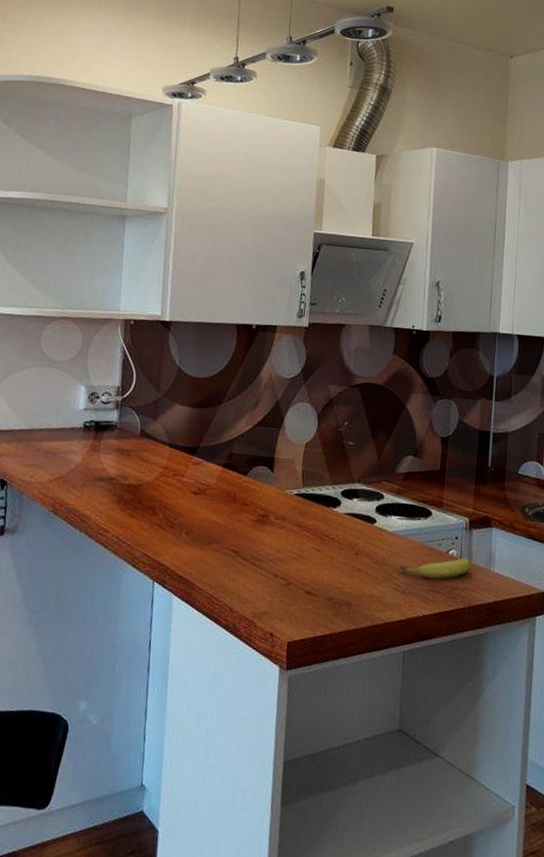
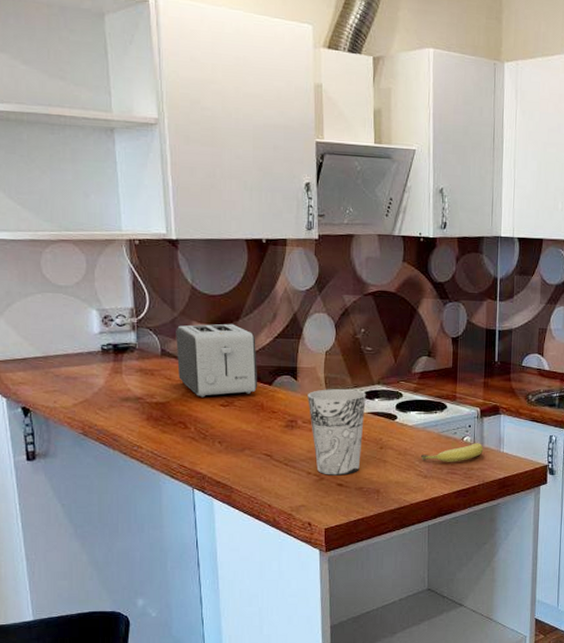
toaster: none [154,406,236,483] -> present [176,323,257,398]
cup: none [282,483,344,582] -> present [308,389,366,476]

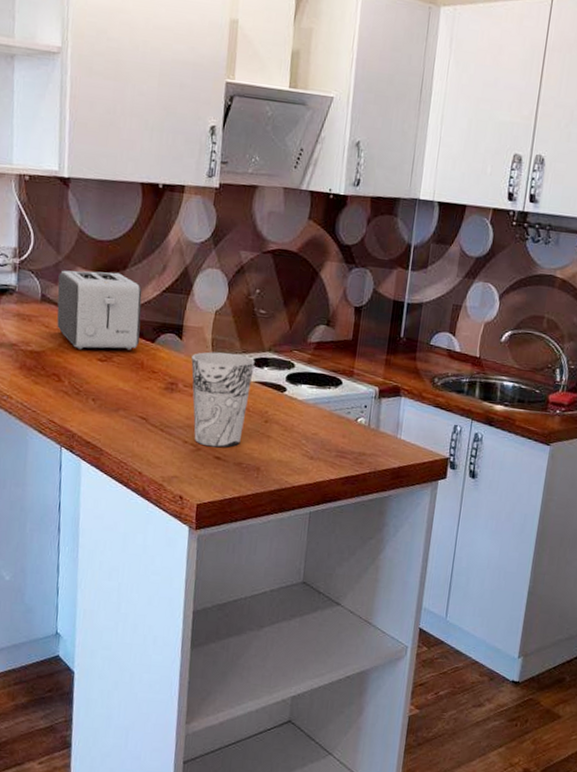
fruit: present [421,443,484,462] -> none [308,426,379,445]

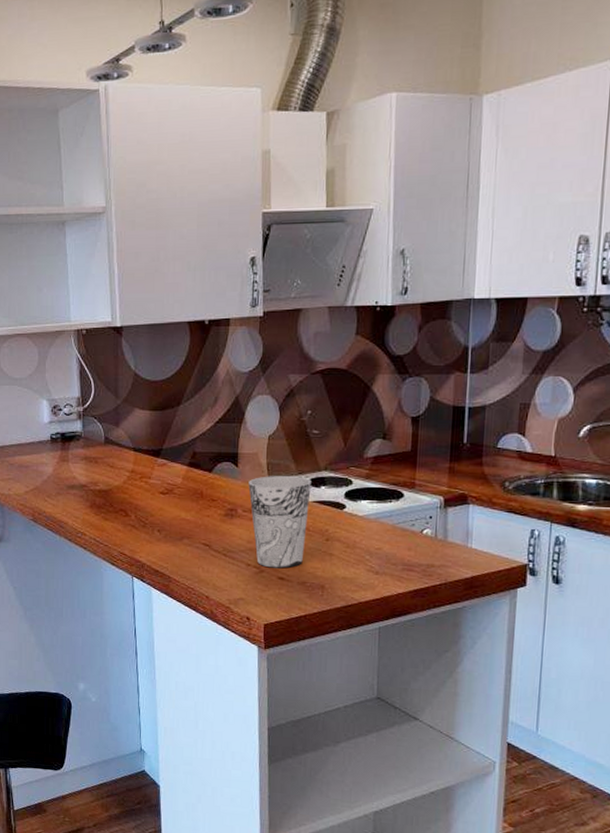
toaster: present [57,270,142,350] -> none [119,409,197,485]

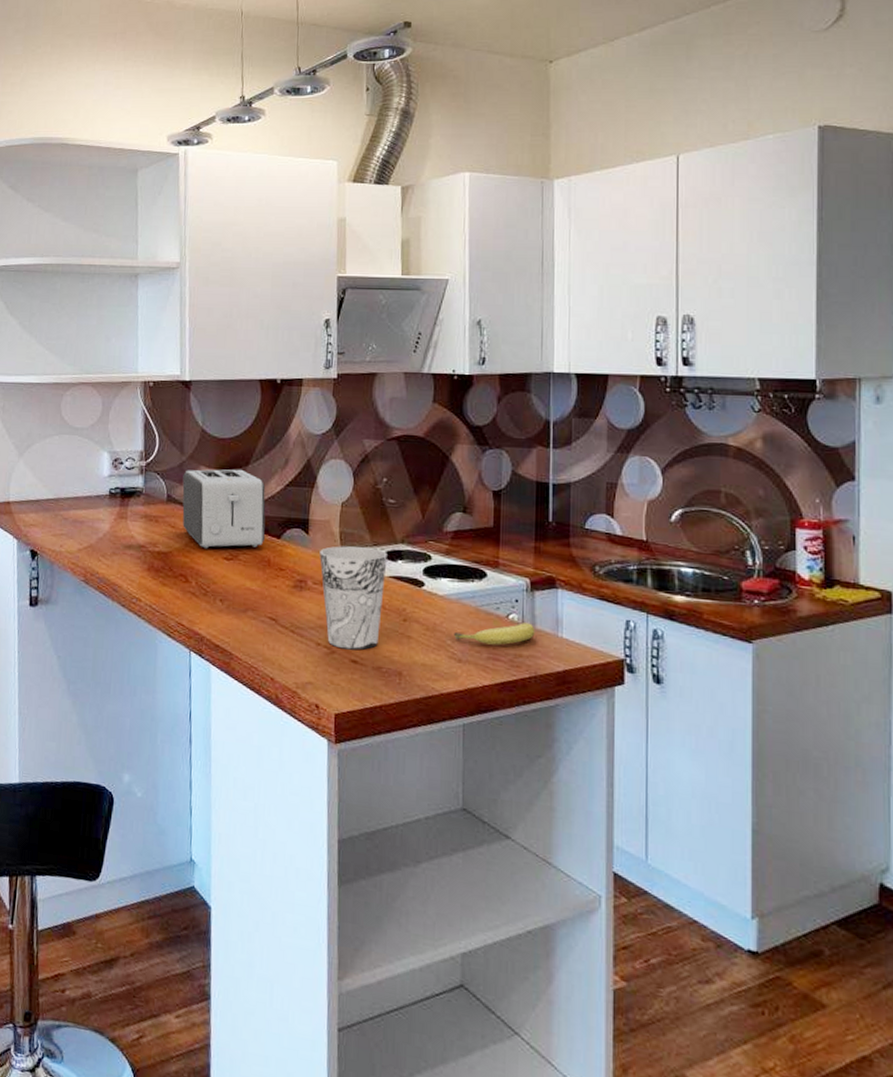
toaster: none [119,409,197,485] -> present [182,469,266,549]
fruit: none [372,536,447,558] -> present [454,623,536,645]

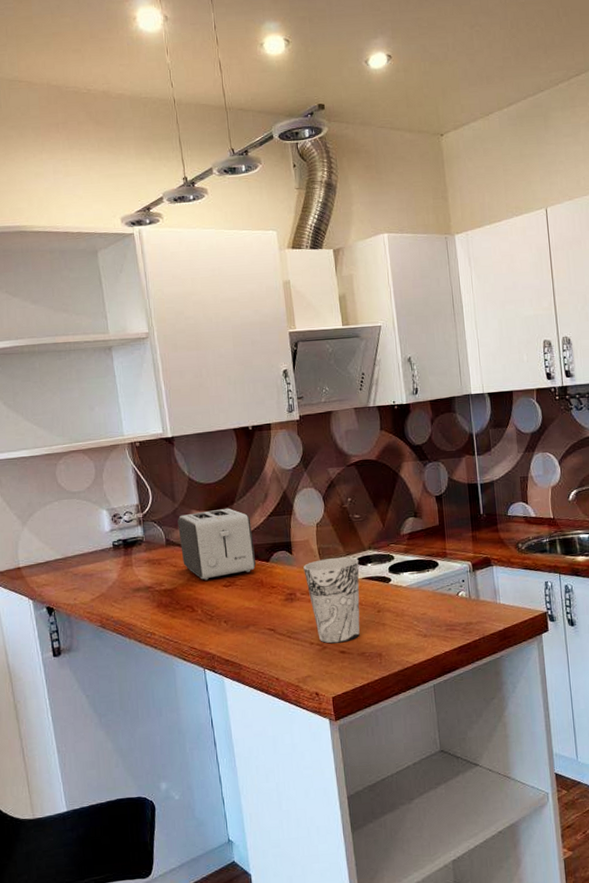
fruit: present [454,623,536,645] -> none [418,597,480,620]

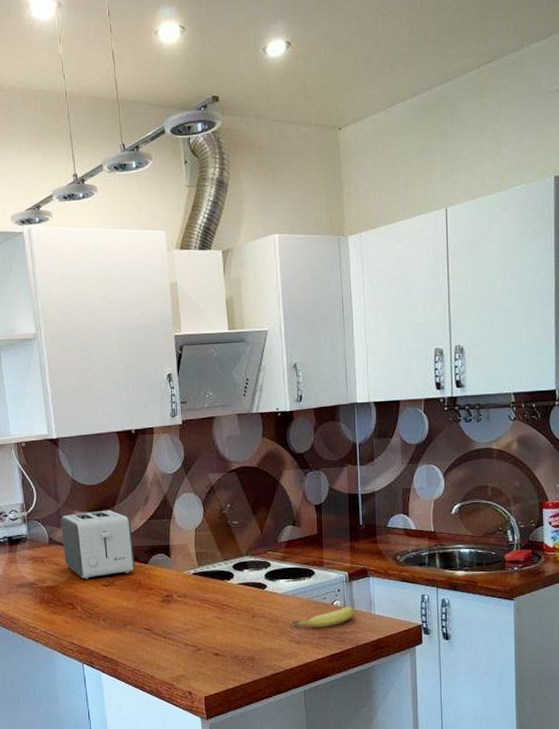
cup: present [303,557,360,644] -> none [181,562,236,646]
fruit: none [418,597,480,620] -> present [292,606,355,627]

